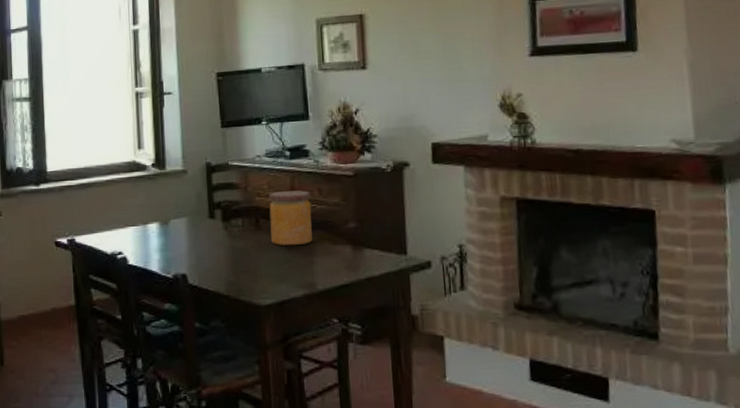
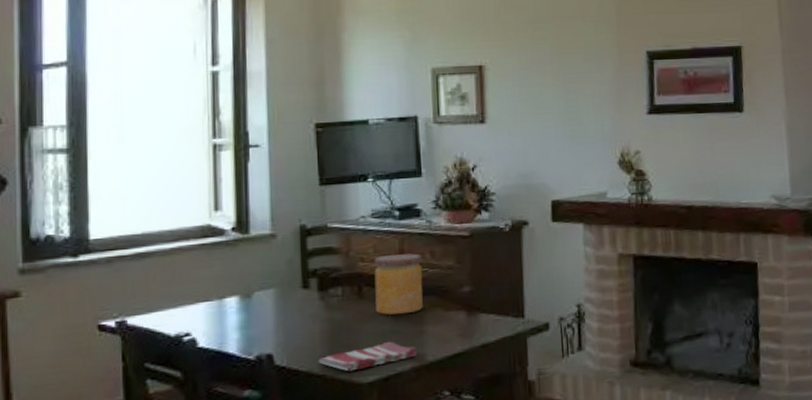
dish towel: none [224,269,308,294] -> present [318,341,417,372]

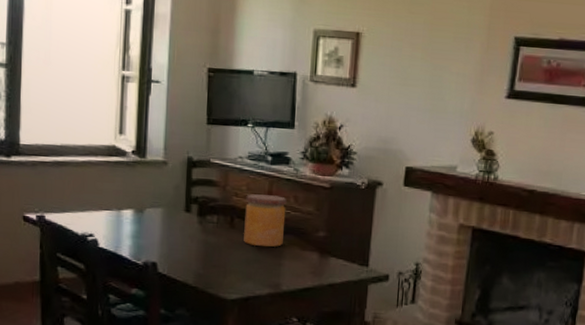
dish towel: present [318,341,417,372] -> none [193,268,274,288]

